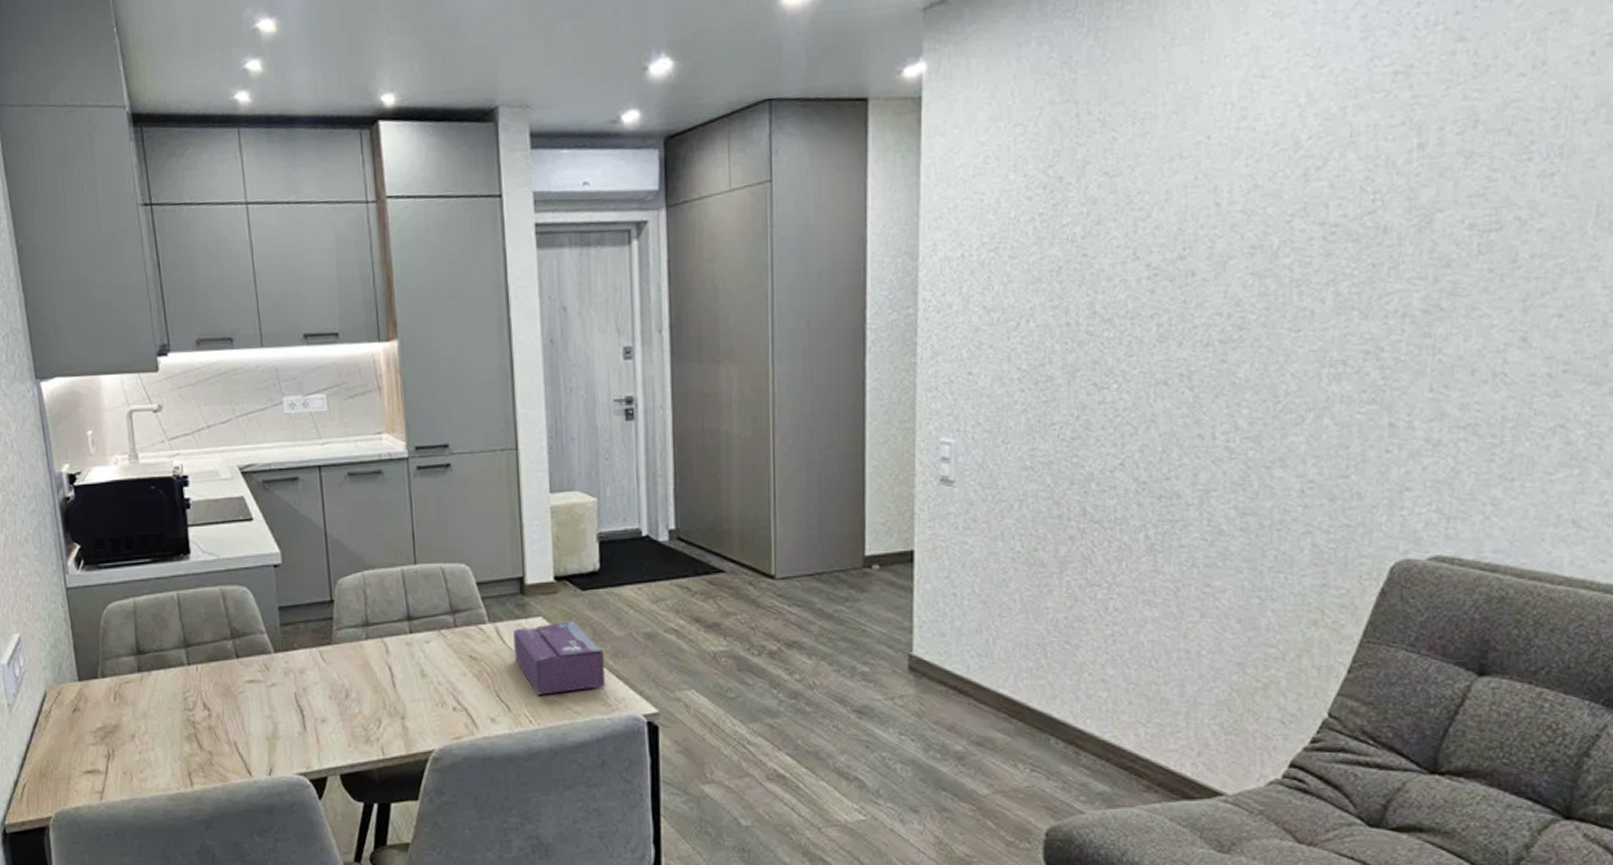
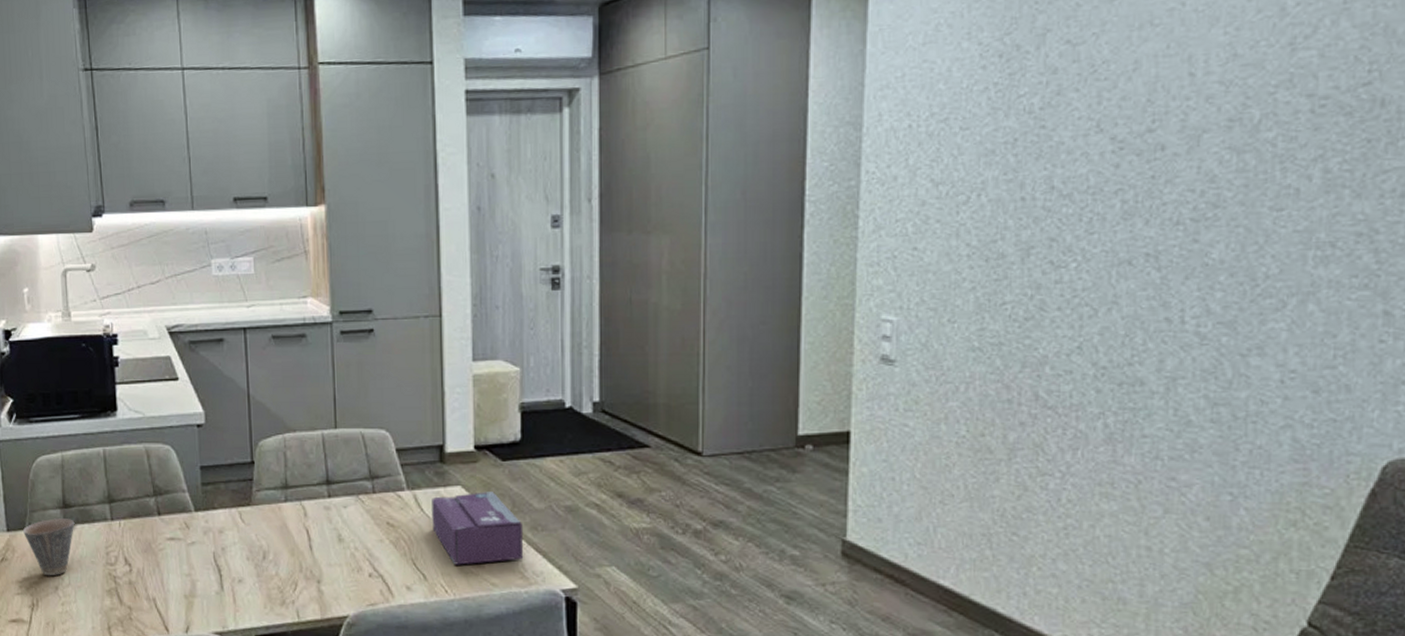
cup: none [96,665,150,725] -> present [23,518,75,576]

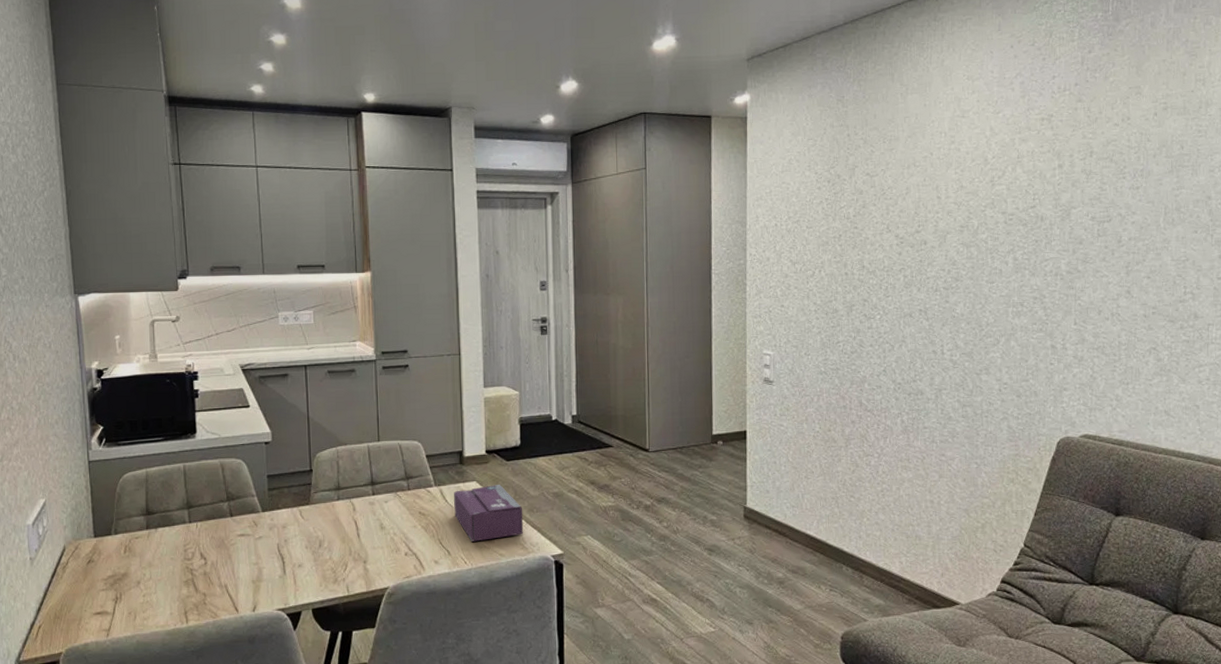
cup: present [23,518,75,576] -> none [109,524,157,573]

